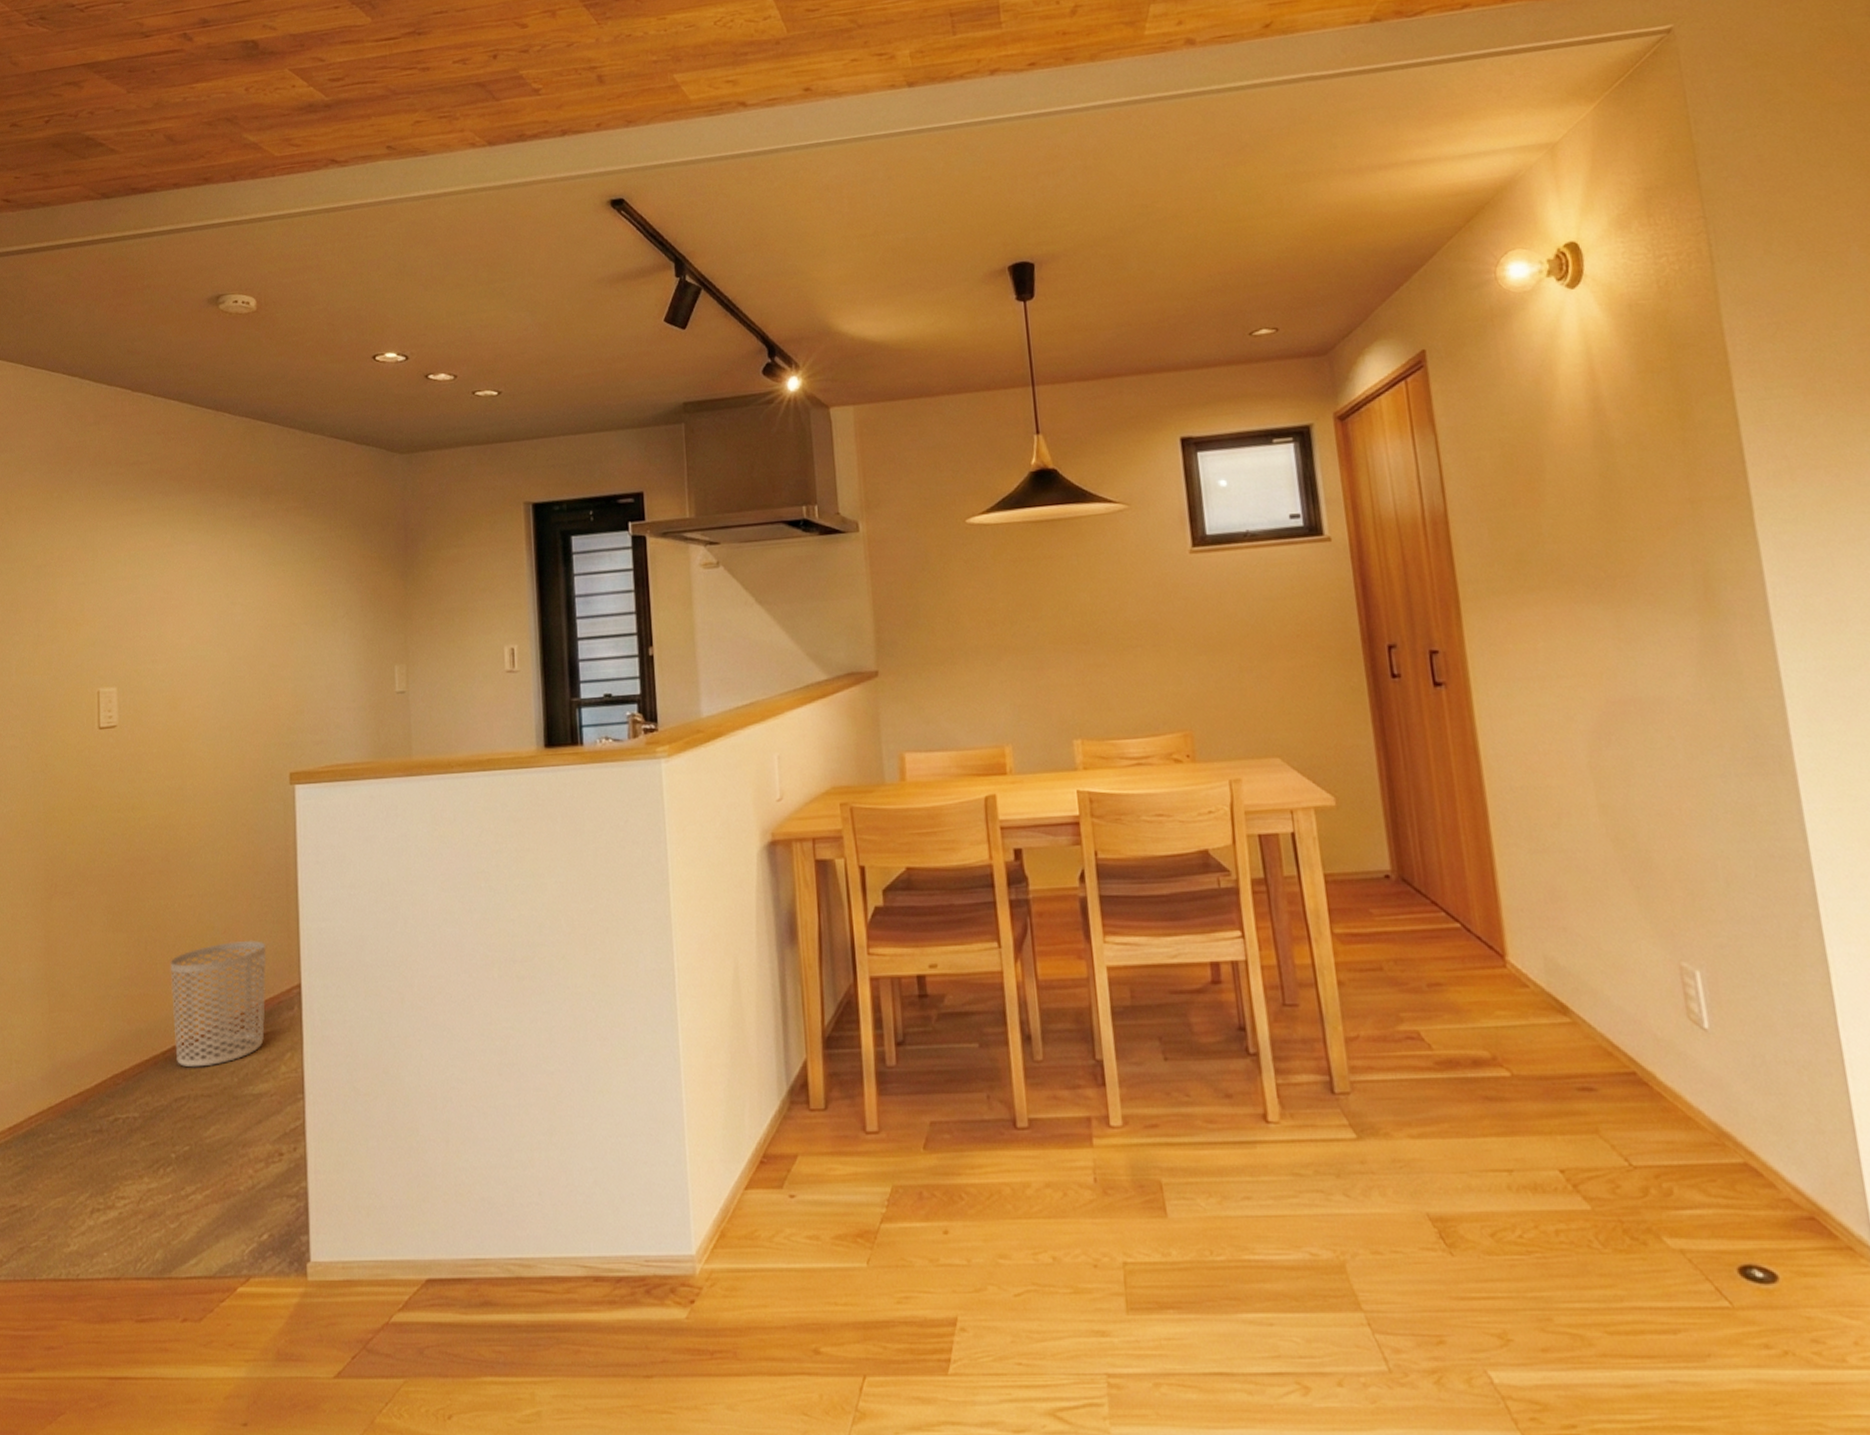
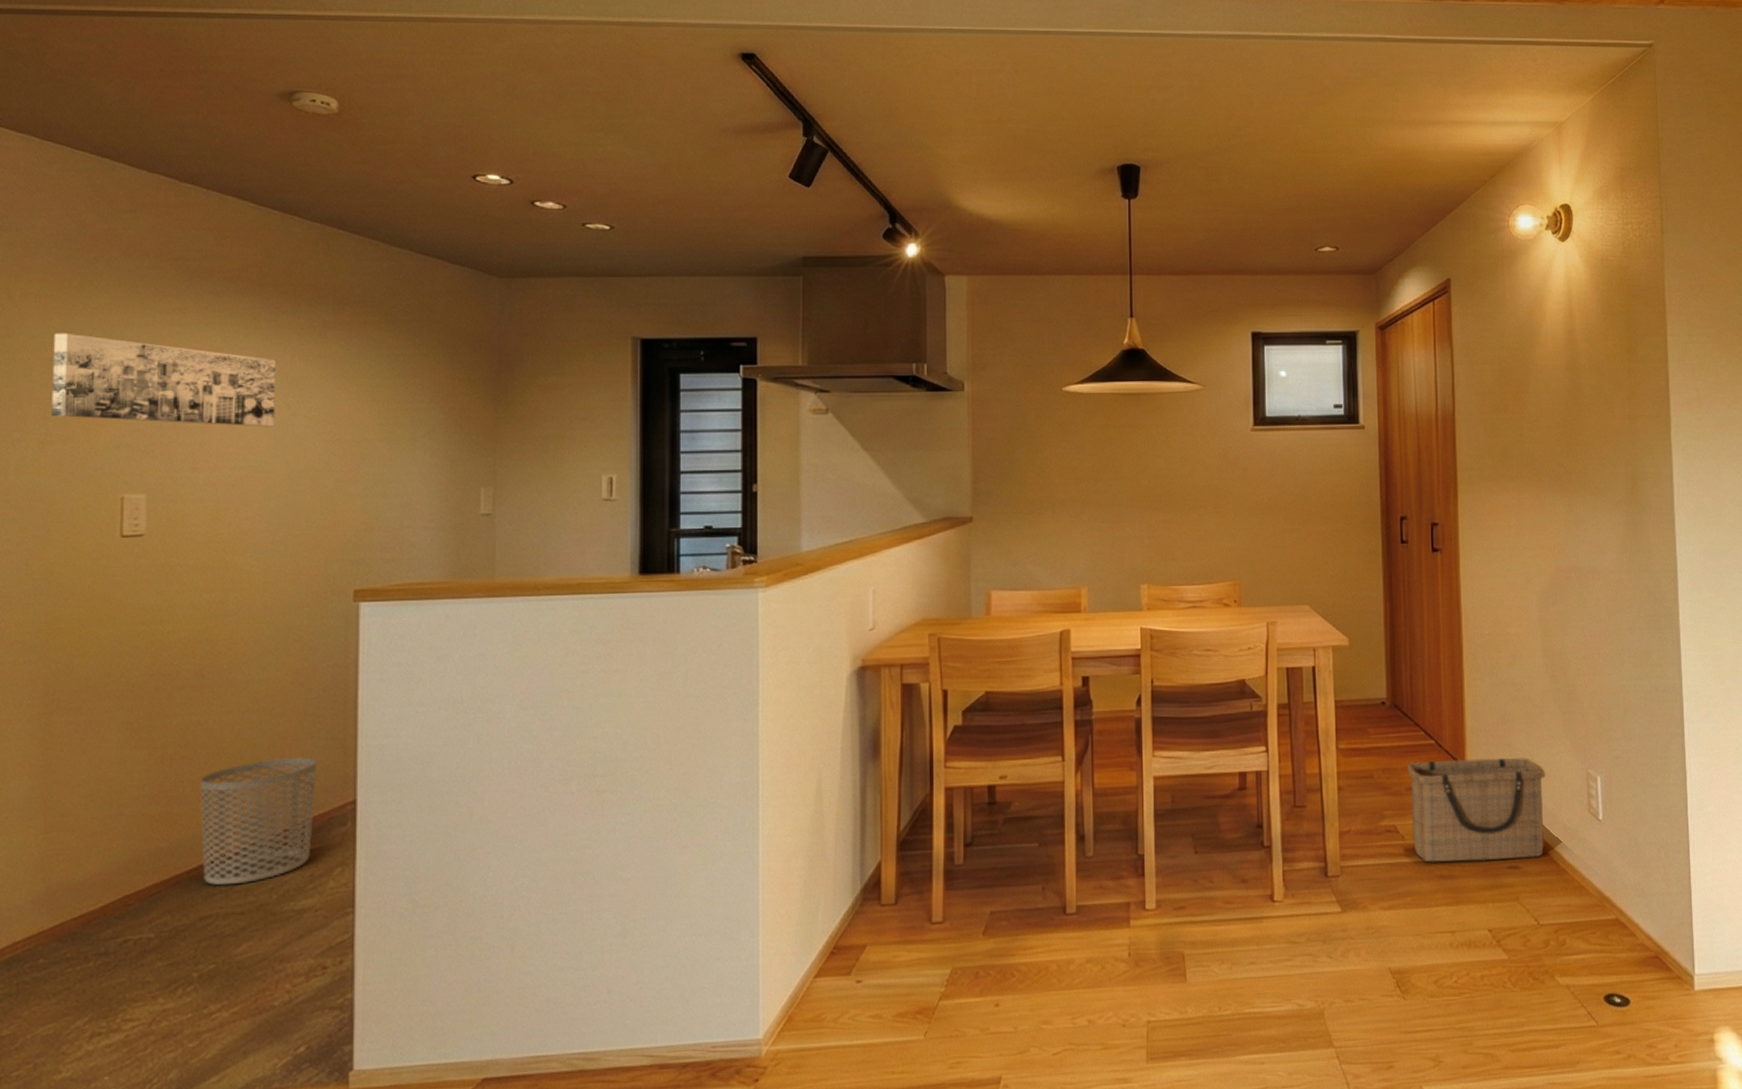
wall art: none [41,540,217,620] -> present [51,333,276,427]
basket: none [1426,946,1628,1080] -> present [1407,758,1546,863]

